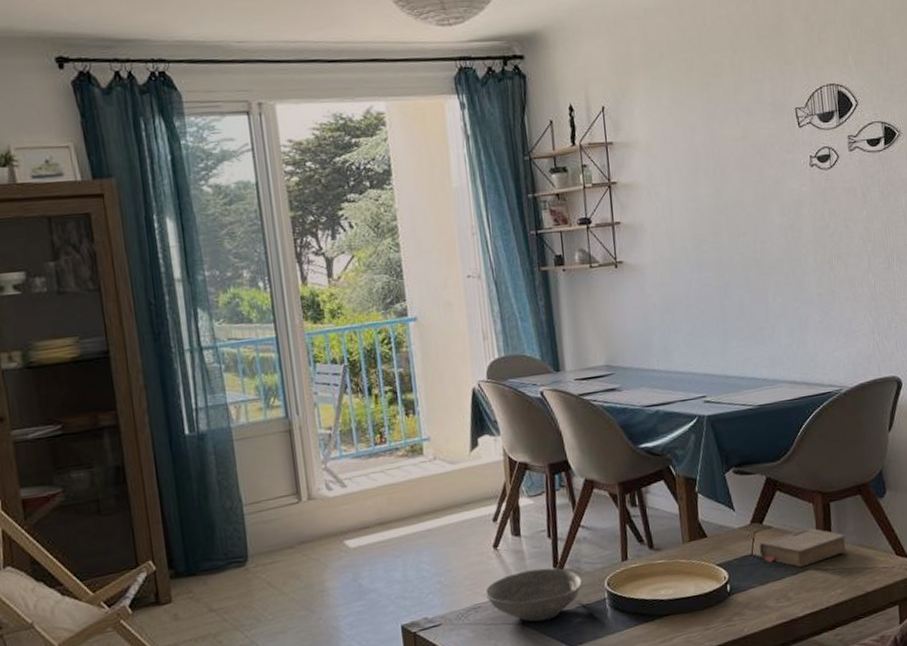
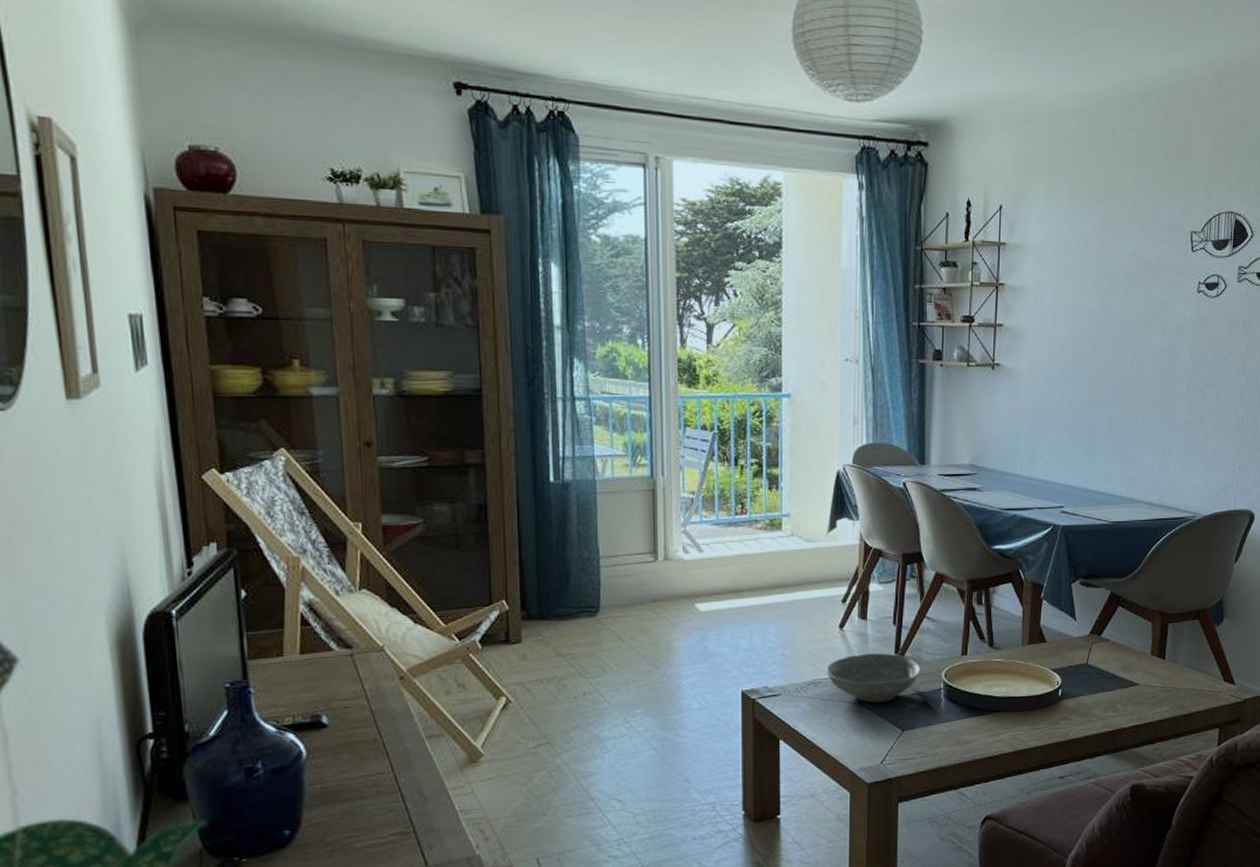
book: present [759,527,848,568] -> none [1094,644,1179,682]

